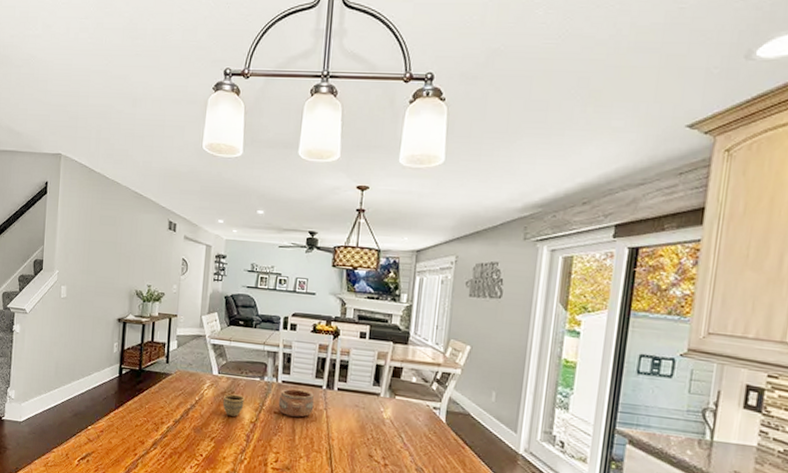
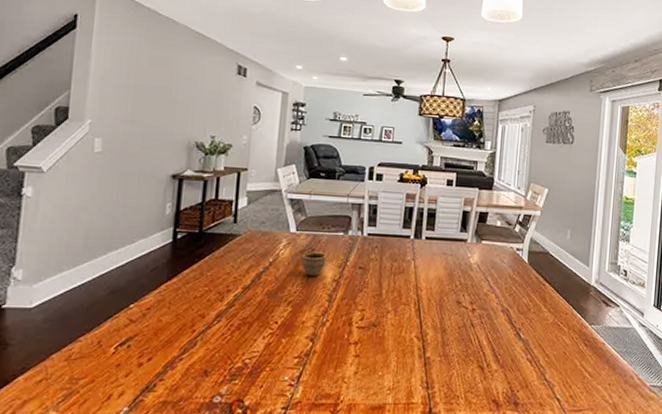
pottery: present [278,388,315,417] -> none [363,240,402,270]

